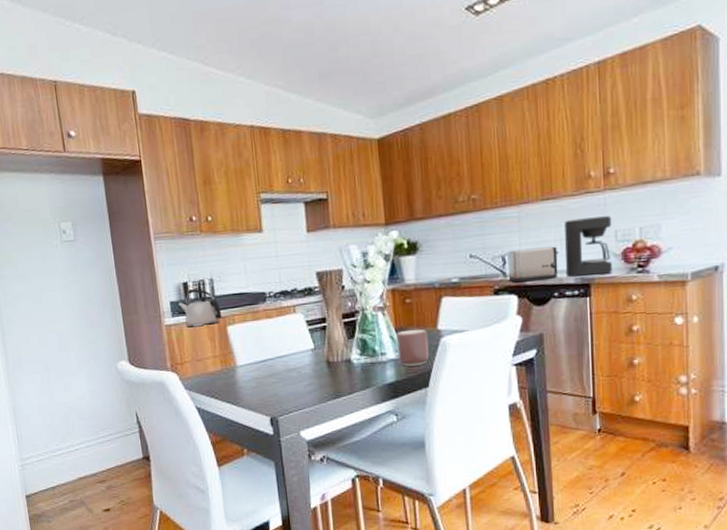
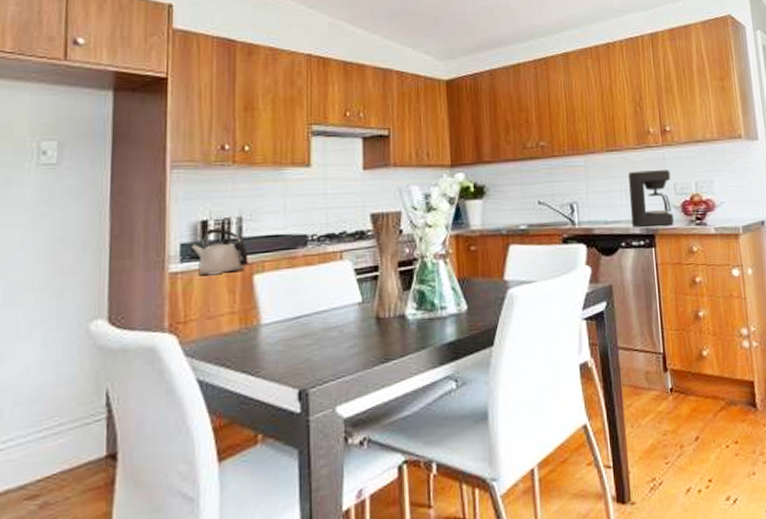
mug: present [396,329,430,367] -> none [458,279,495,323]
toaster: present [507,246,559,283] -> none [575,196,625,232]

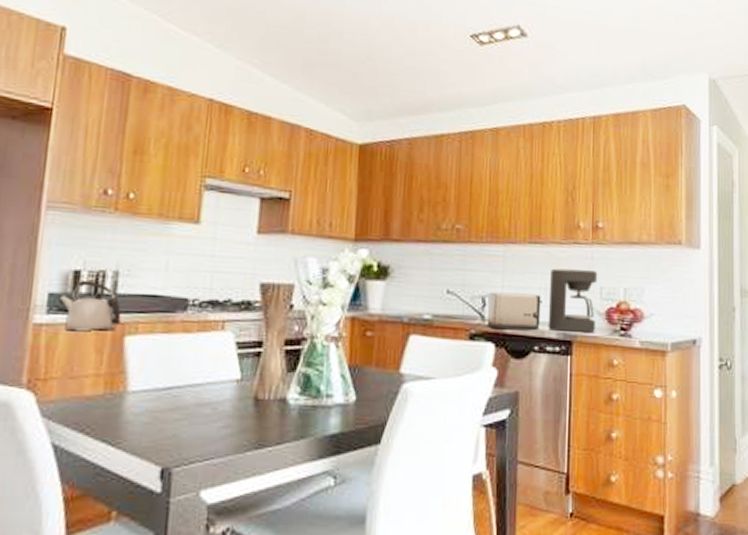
toaster: none [575,196,625,232] -> present [486,292,543,331]

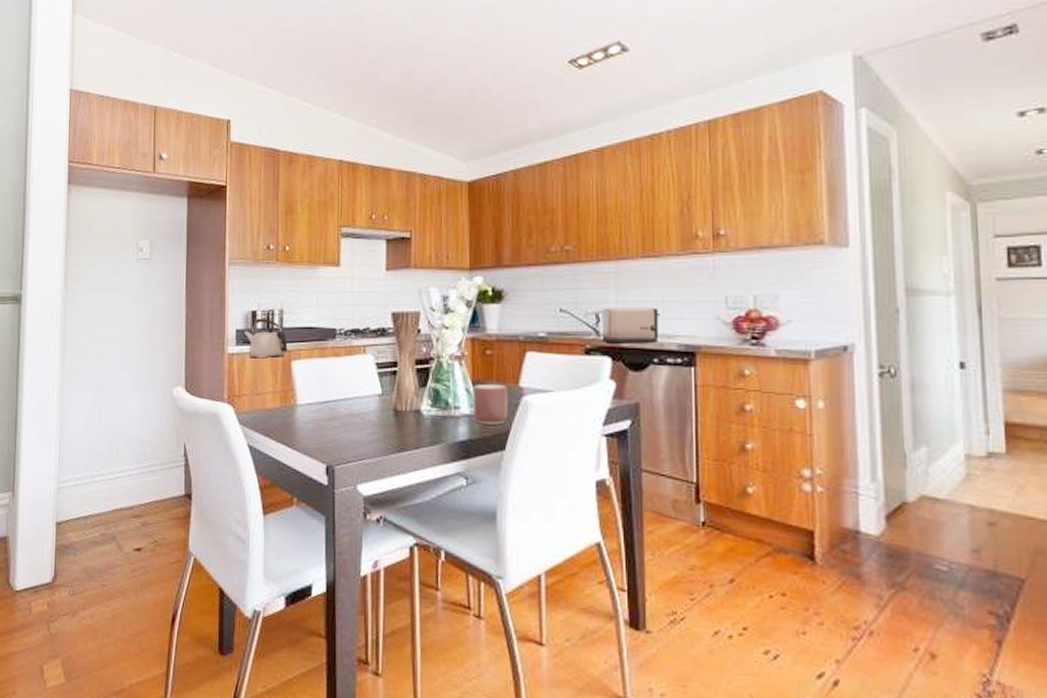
mug: none [347,369,388,416] -> present [473,383,508,425]
coffee maker: present [547,268,598,334] -> none [667,280,722,344]

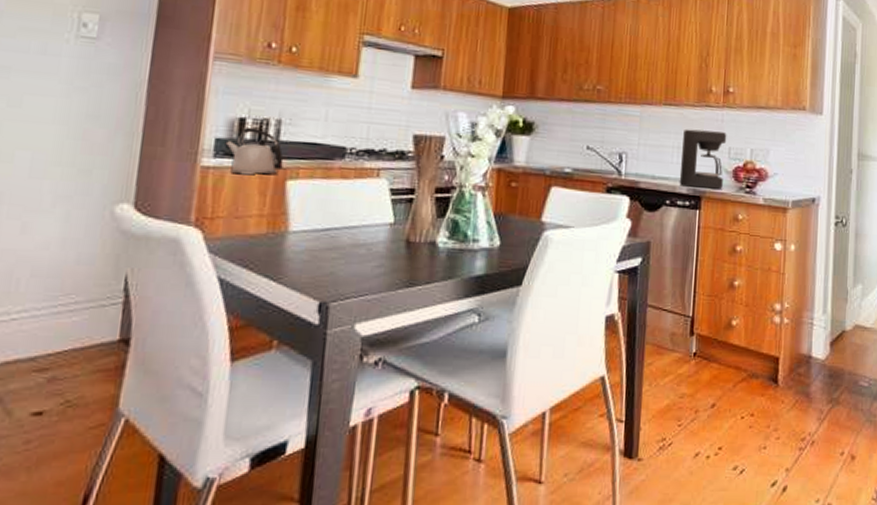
mug: present [473,383,508,425] -> none [492,216,530,260]
toaster: present [601,308,660,344] -> none [622,149,675,186]
coffee maker: none [667,280,722,344] -> present [679,129,727,190]

